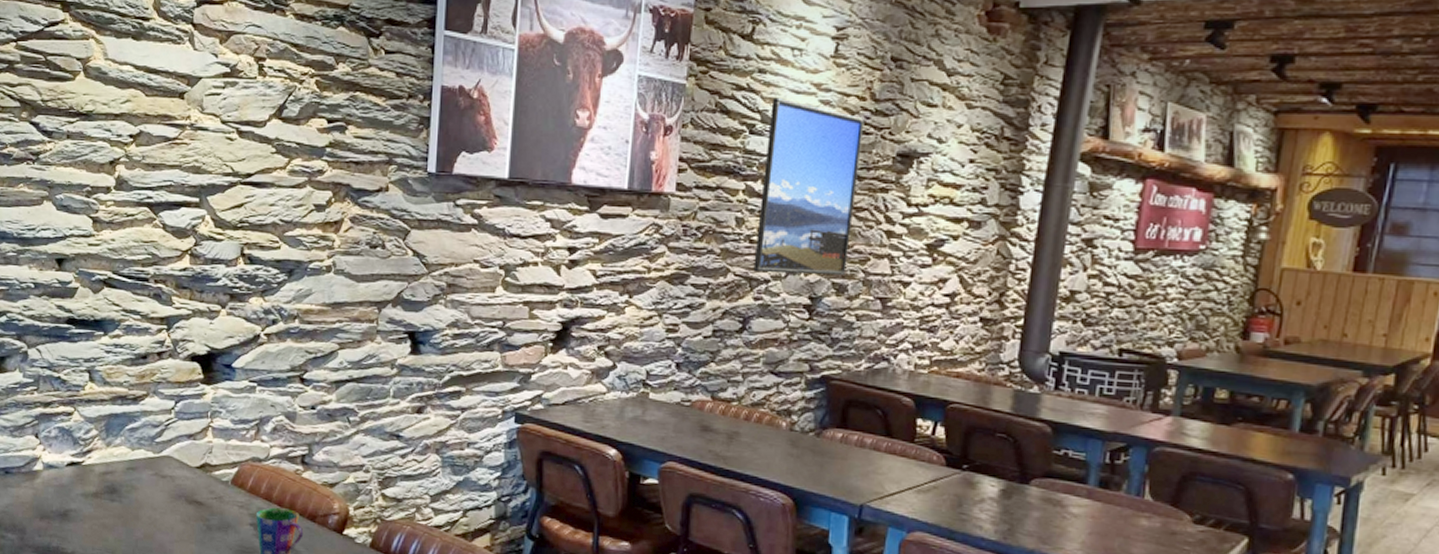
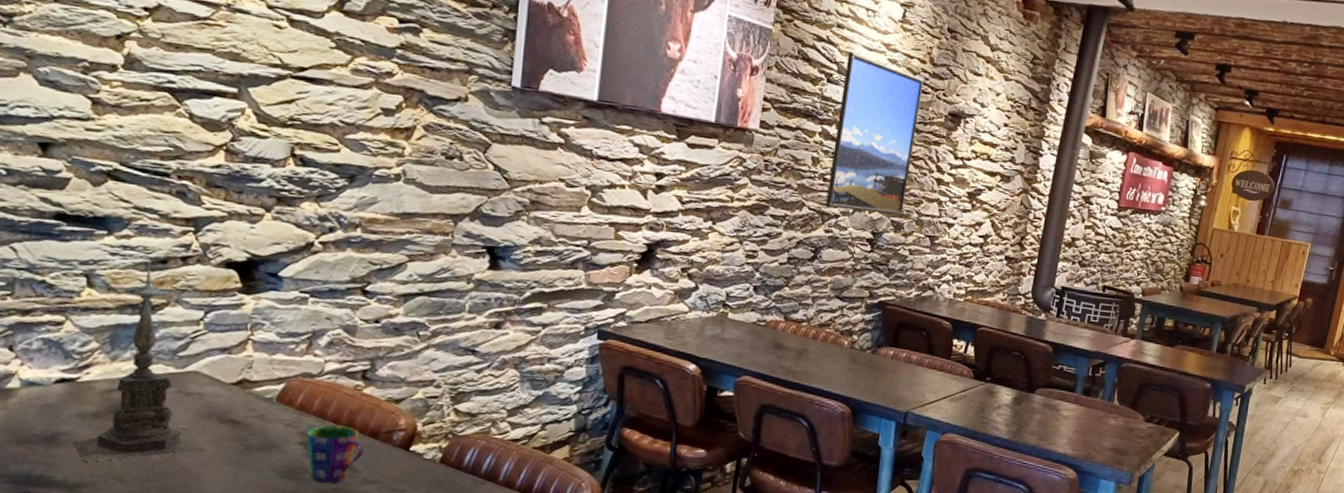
candle holder: none [79,358,176,537] -> present [73,262,205,463]

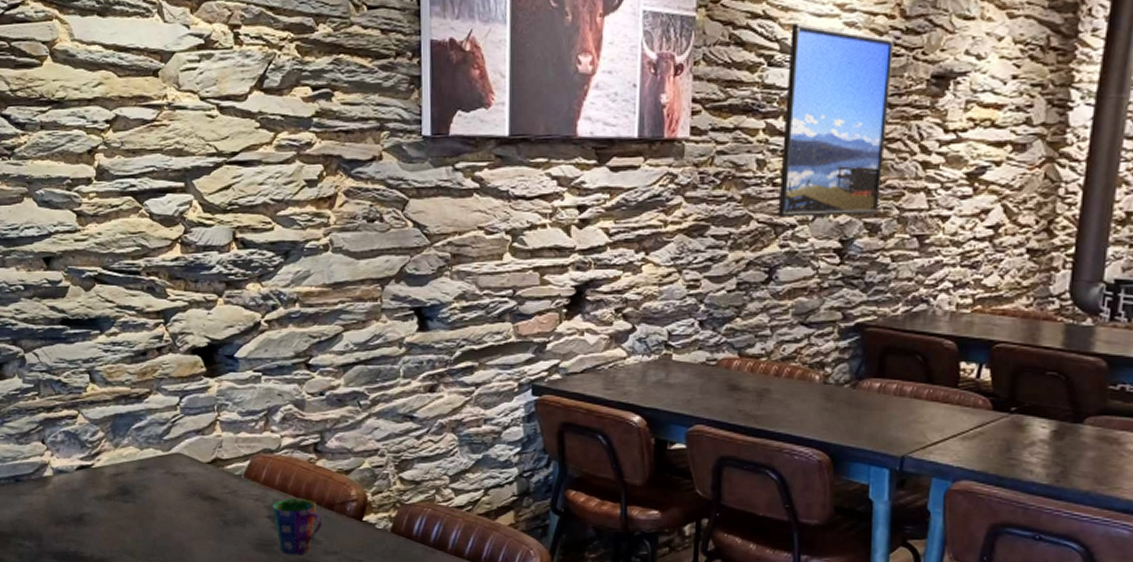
candle holder: present [73,262,205,463] -> none [95,355,193,540]

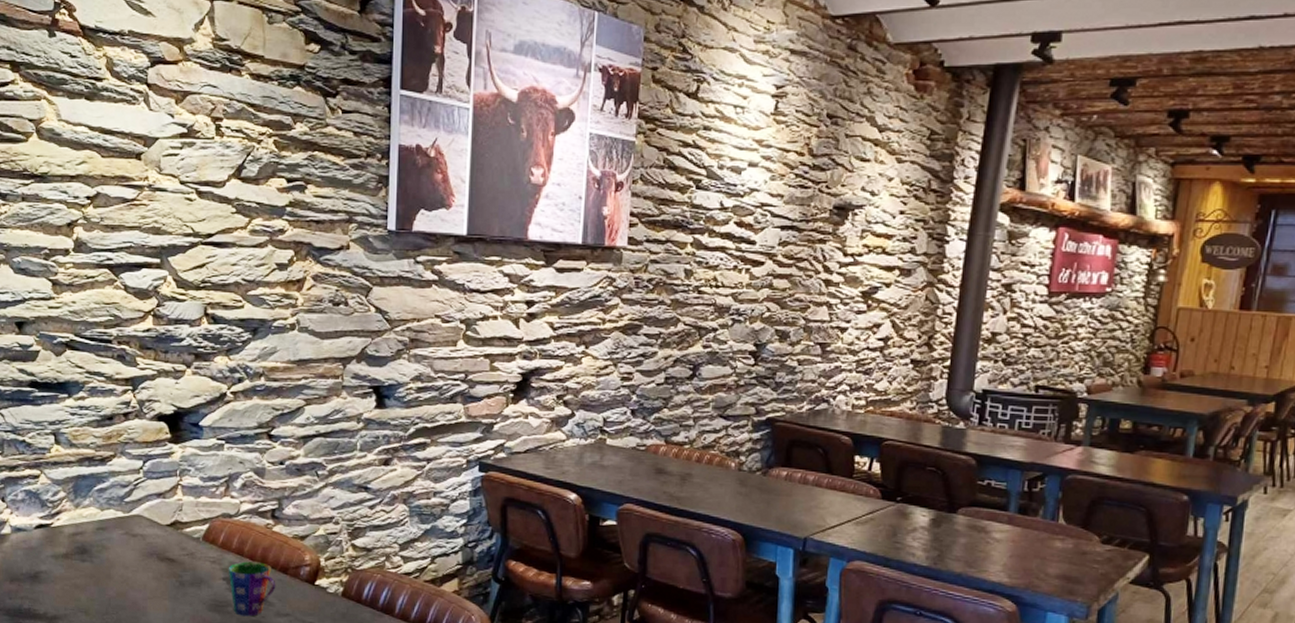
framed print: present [778,23,894,218] -> none [702,153,803,323]

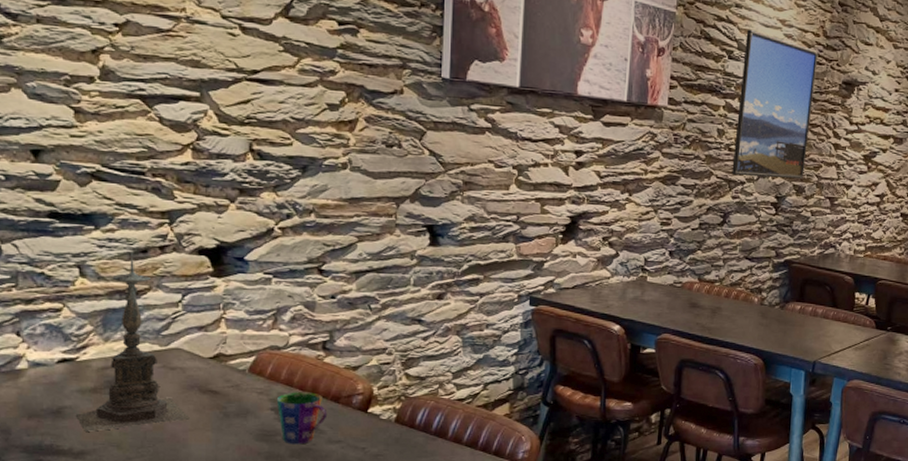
candle holder: none [50,419,149,598] -> present [76,252,190,433]
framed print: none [702,153,803,323] -> present [732,29,818,180]

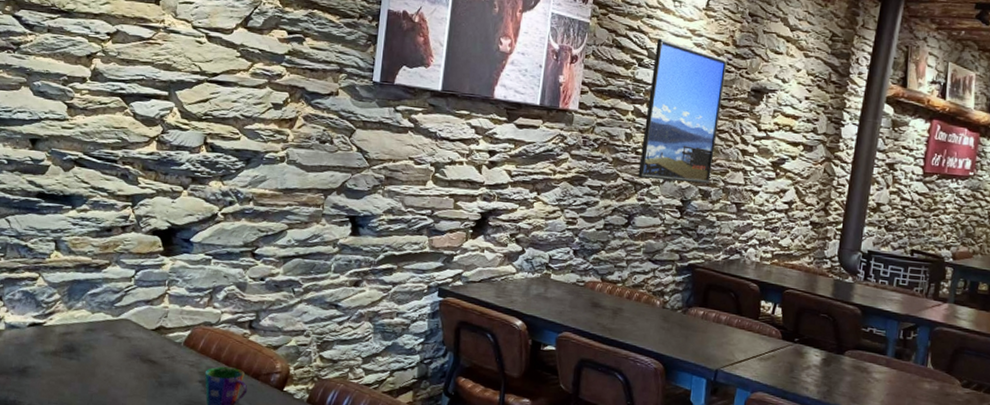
candle holder: present [76,252,190,433] -> none [37,230,130,392]

